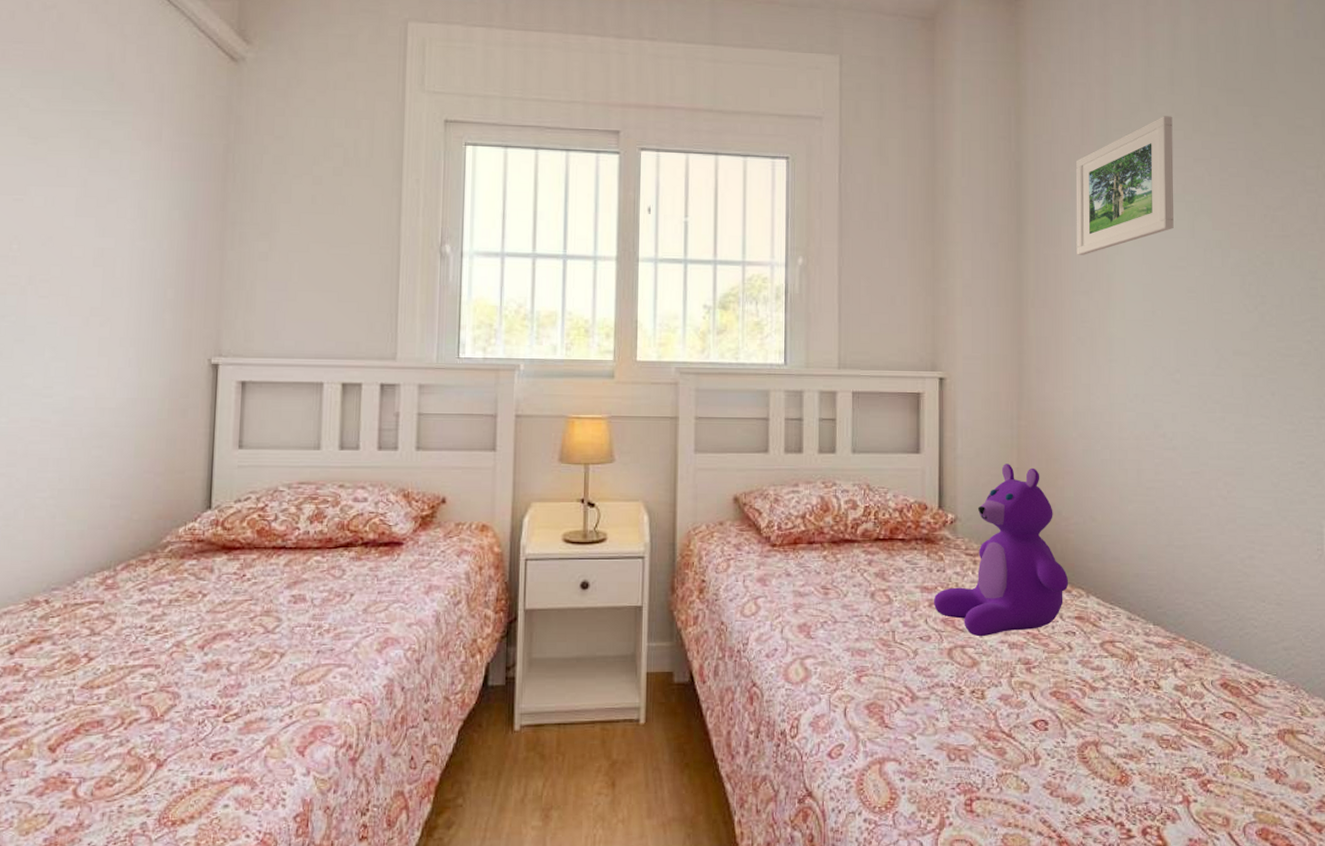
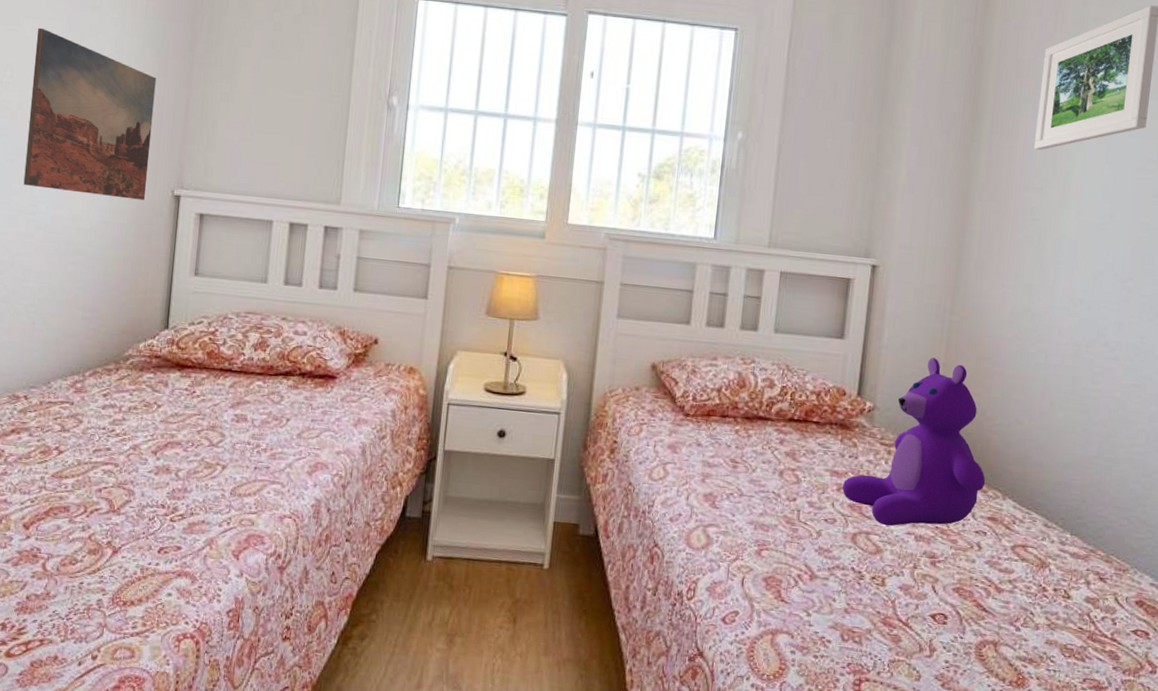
wall art: none [36,195,186,372] -> present [23,27,157,200]

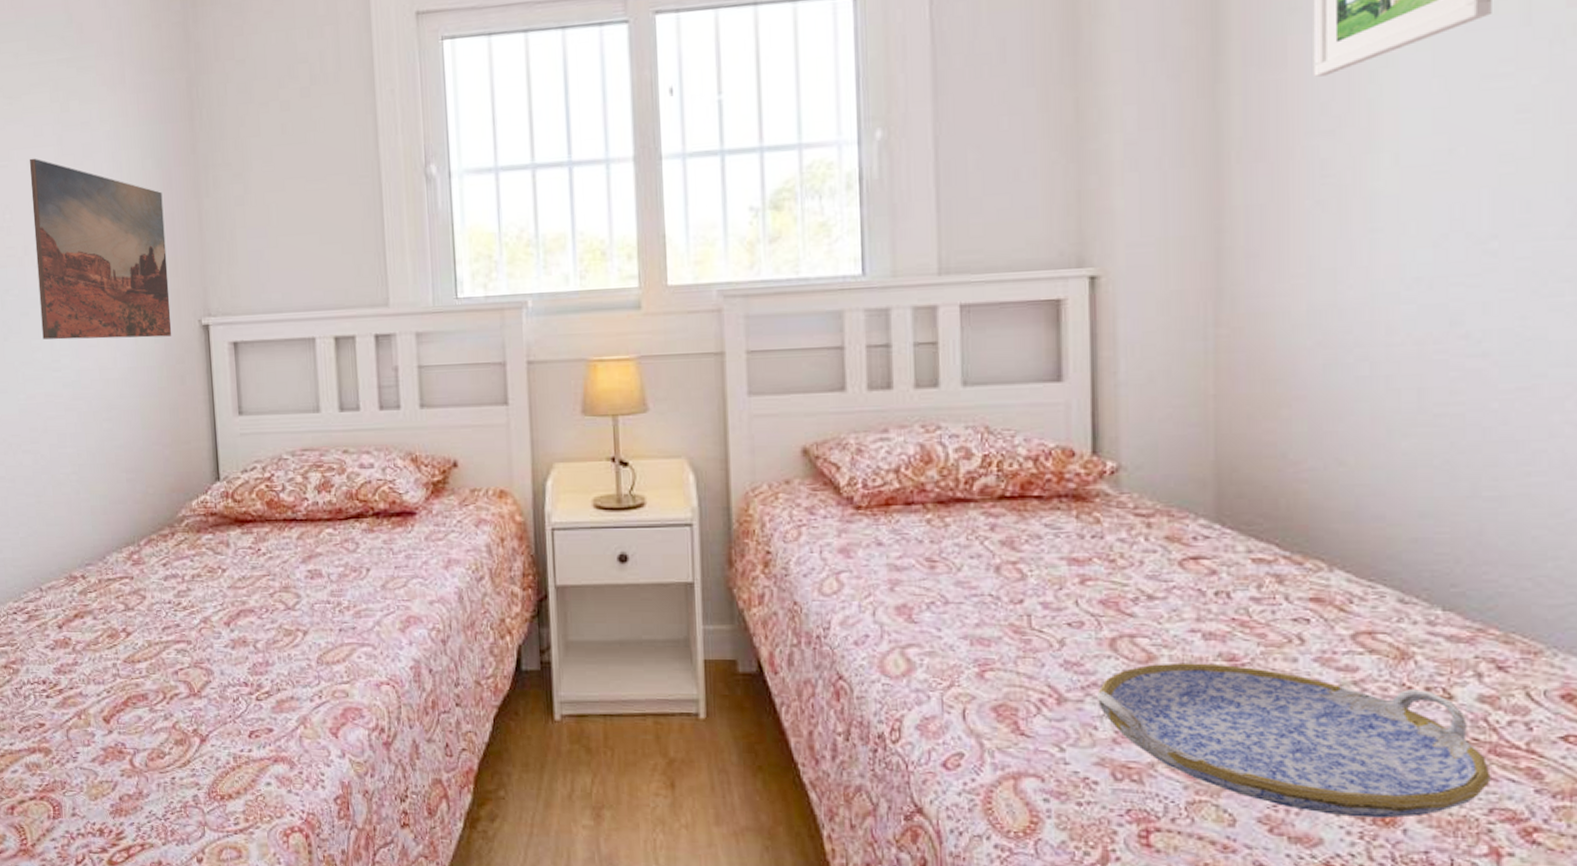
serving tray: none [838,555,1087,682] -> present [1098,662,1491,819]
teddy bear: present [842,358,986,526] -> none [1086,390,1299,624]

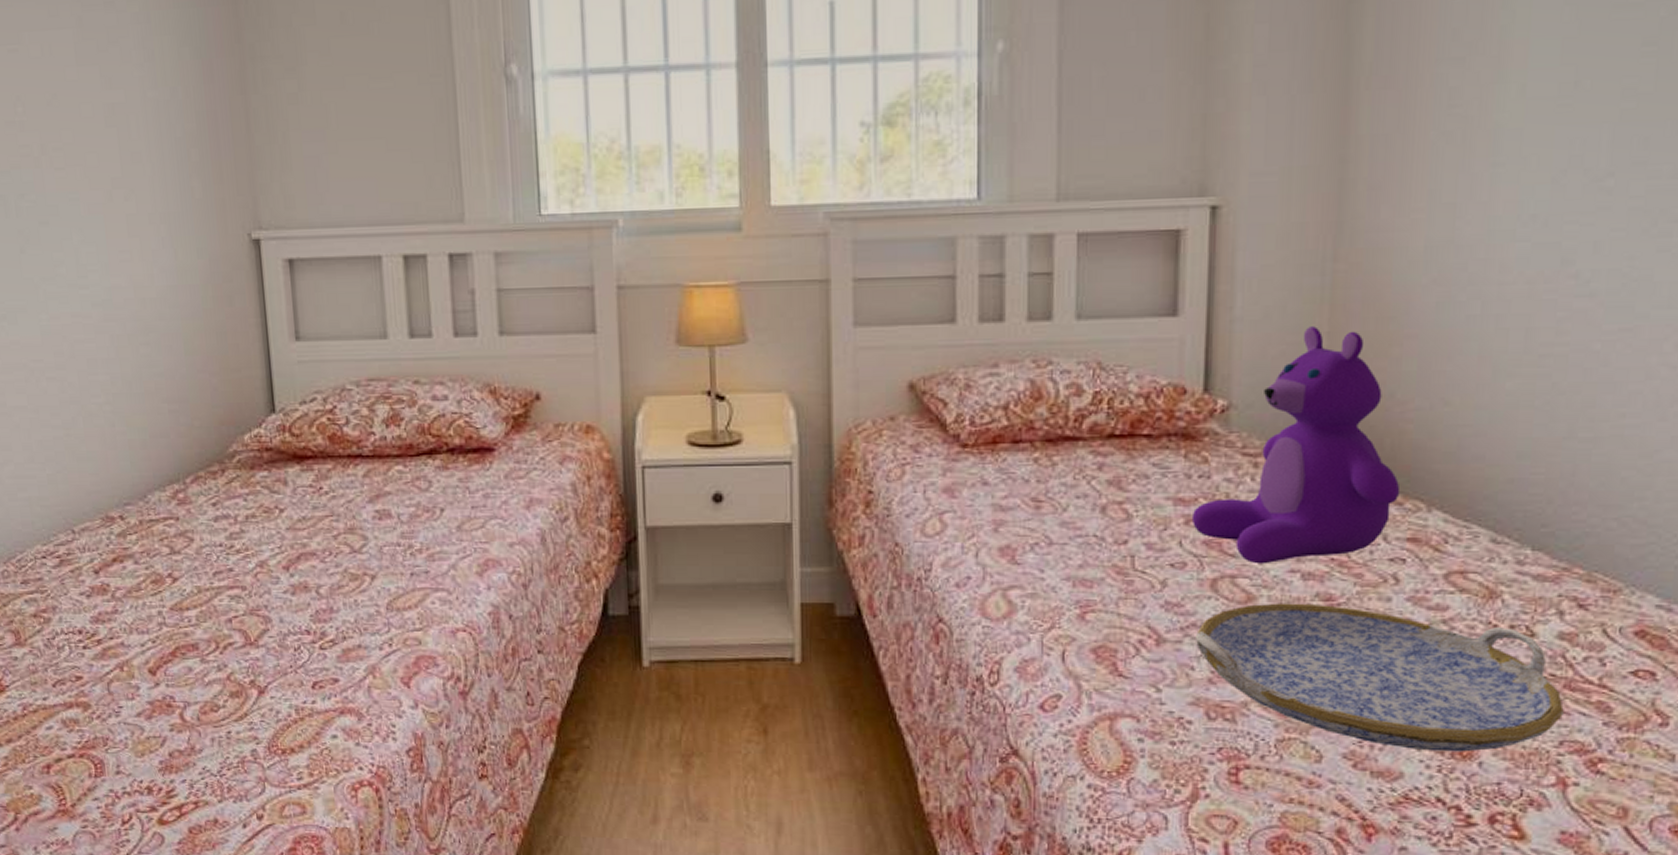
wall art: present [29,158,172,340] -> none [43,41,218,253]
teddy bear: none [1086,390,1299,624] -> present [1191,326,1401,564]

